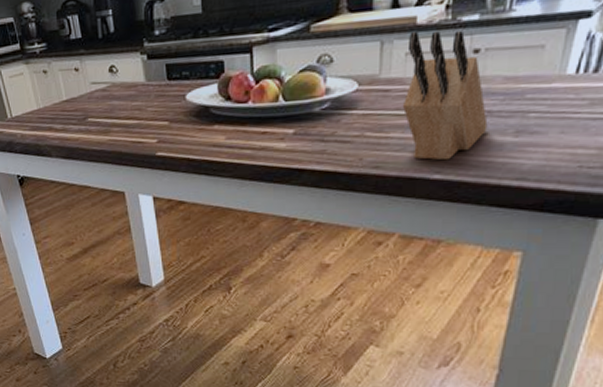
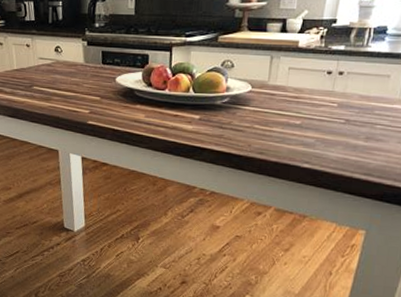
knife block: present [402,31,488,161] -> none [283,52,346,154]

